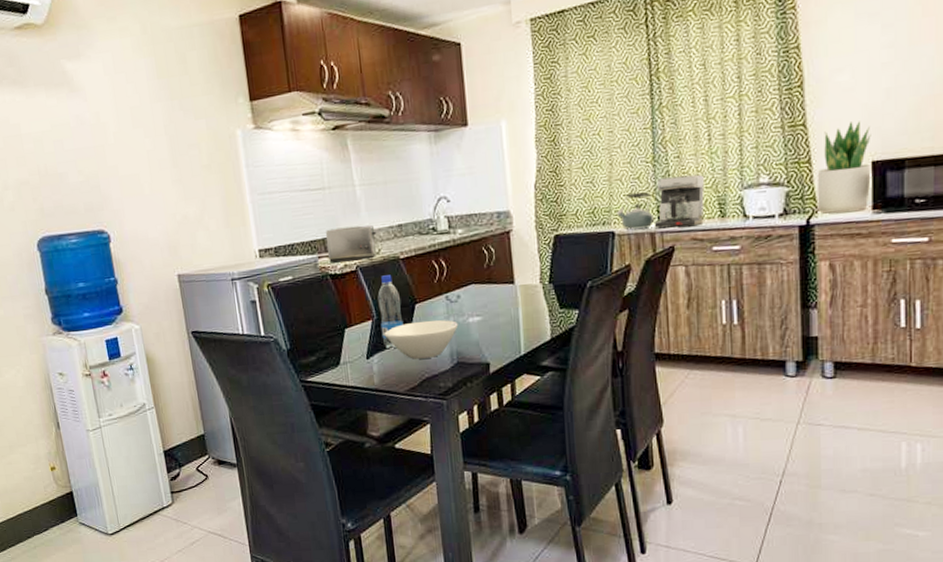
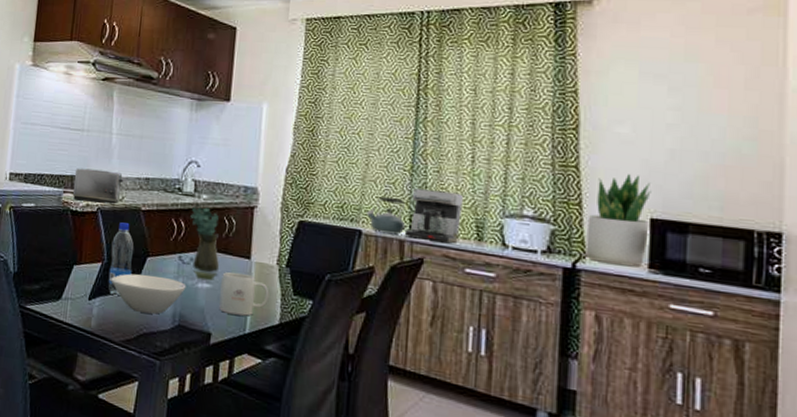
vase: none [449,239,487,315] -> present [190,202,220,282]
mug: none [489,298,538,341] -> present [219,272,270,316]

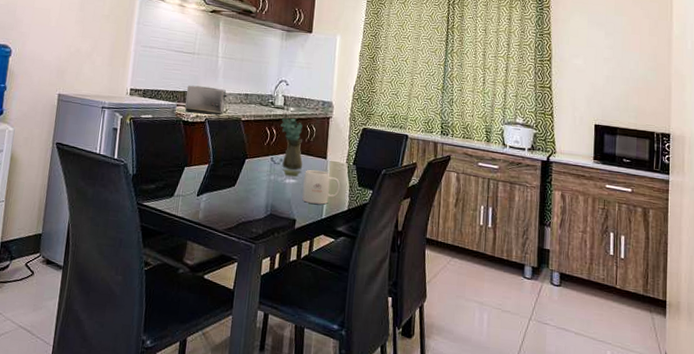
bottle: present [108,222,134,297] -> none [213,130,235,192]
bowl: present [109,273,187,314] -> none [215,173,277,206]
kettle: present [365,197,405,235] -> none [411,109,438,138]
coffee maker: present [404,188,463,244] -> none [437,103,477,144]
planter: present [585,174,651,267] -> none [555,93,595,159]

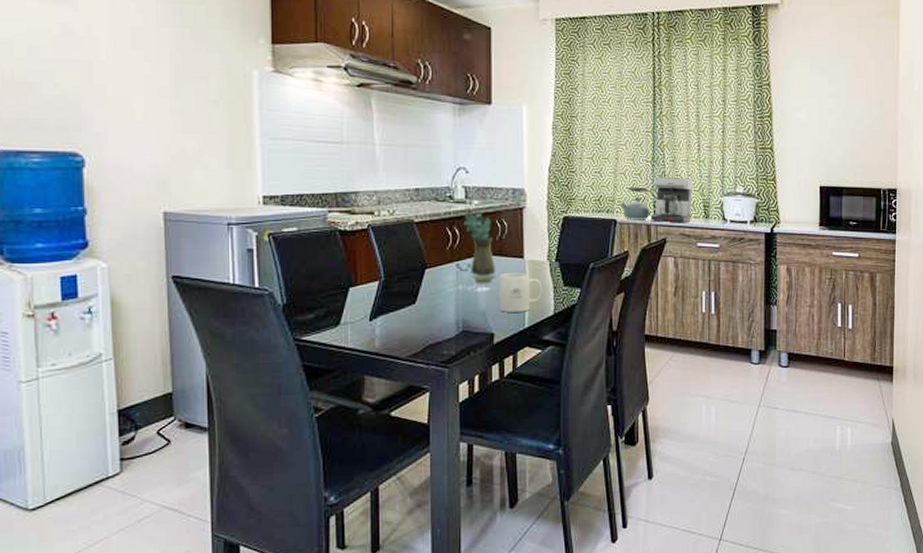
toaster: present [184,85,227,116] -> none [338,184,393,219]
kettle: none [411,109,438,138] -> present [618,187,650,220]
coffee maker: none [437,103,477,144] -> present [650,177,693,223]

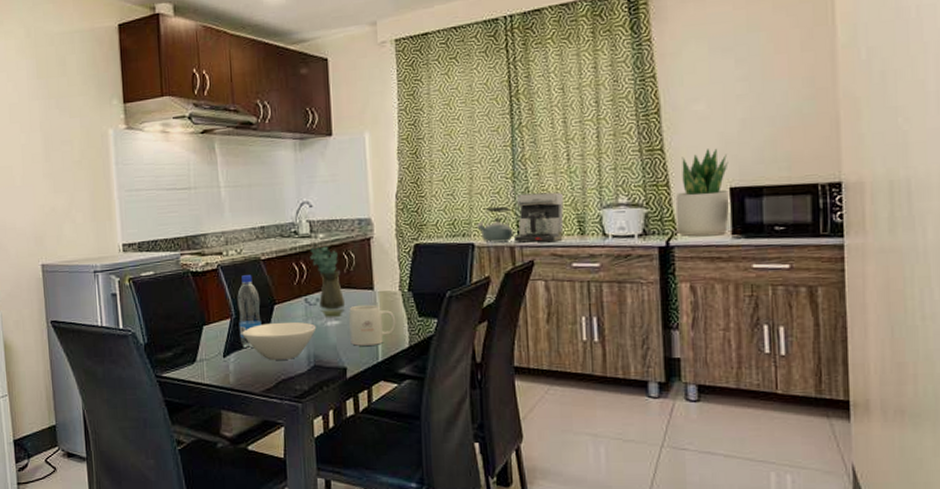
bottle: none [387,237,411,313] -> present [237,275,262,349]
bowl: none [389,286,467,325] -> present [241,321,317,360]
planter: none [779,152,820,226] -> present [675,148,730,237]

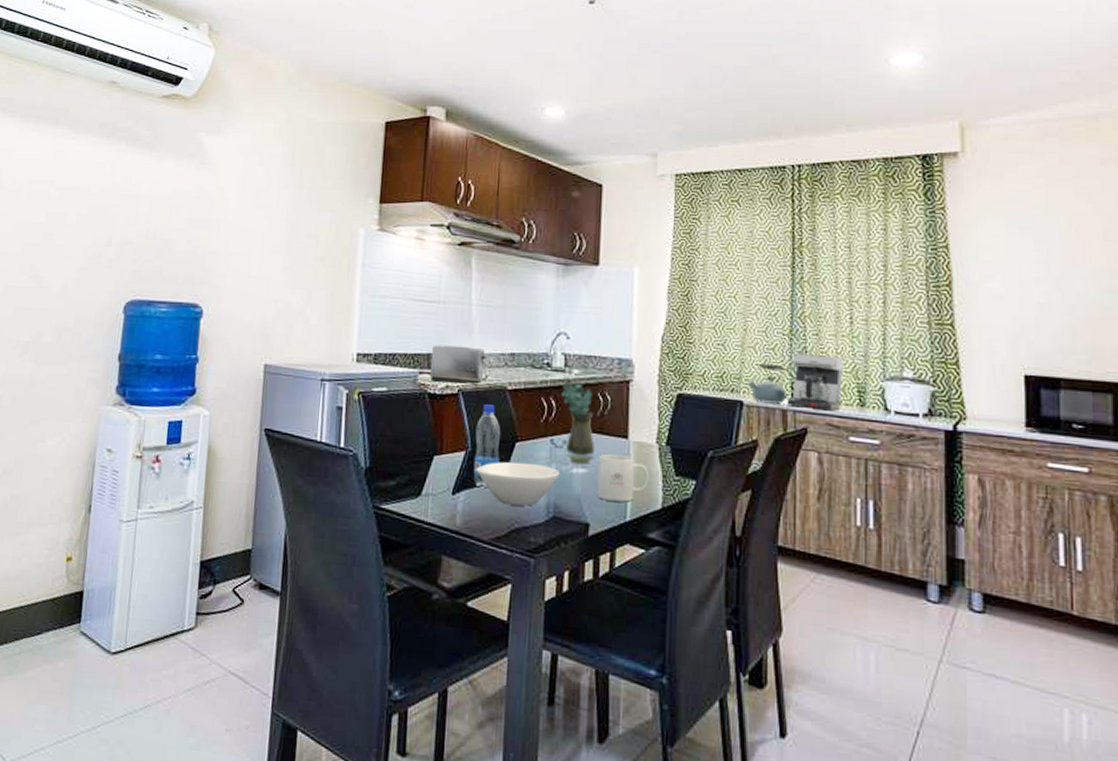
toaster: none [188,225,239,261] -> present [429,345,487,384]
planter: present [675,148,730,237] -> none [965,330,1024,426]

